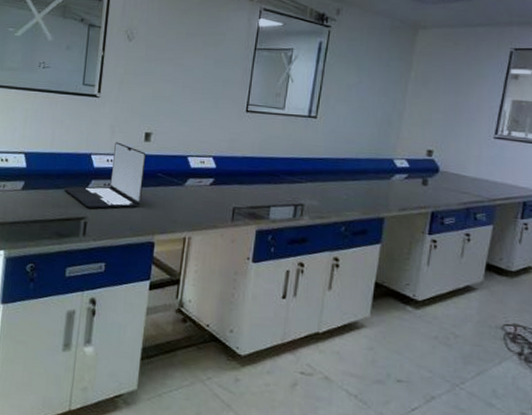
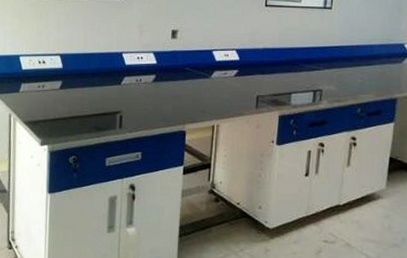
laptop: present [64,142,147,209] -> none [99,40,174,103]

